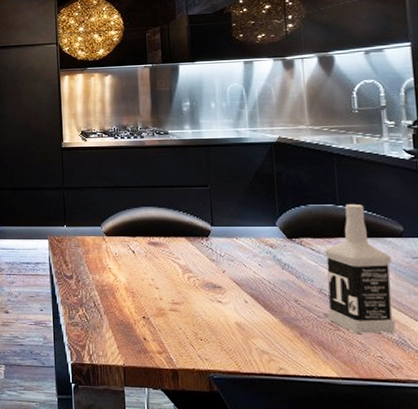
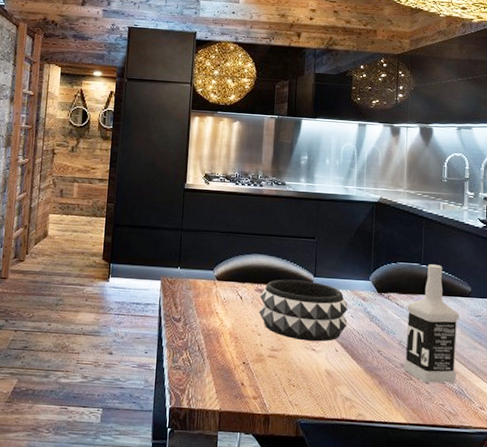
decorative bowl: none [153,230,255,294] -> present [258,279,348,342]

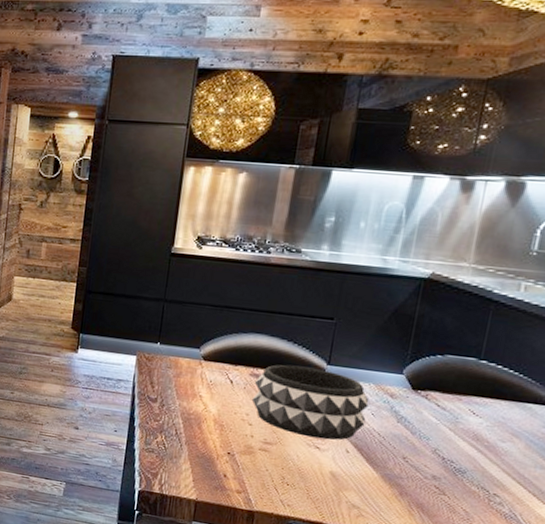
vodka: present [403,264,459,384] -> none [435,360,527,505]

